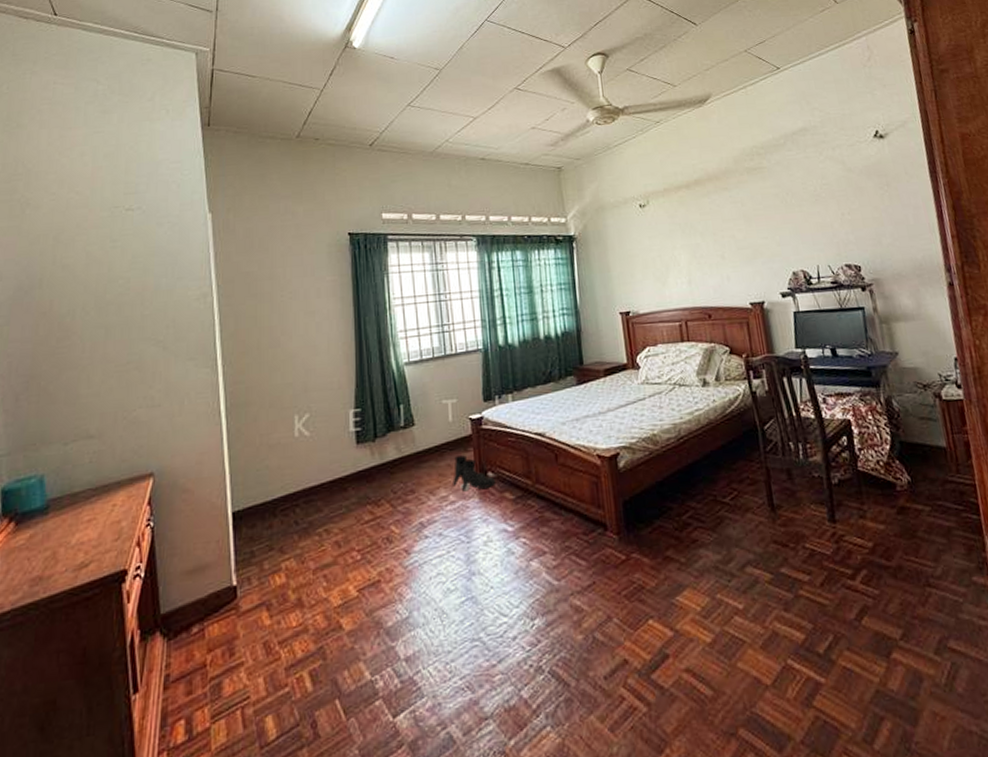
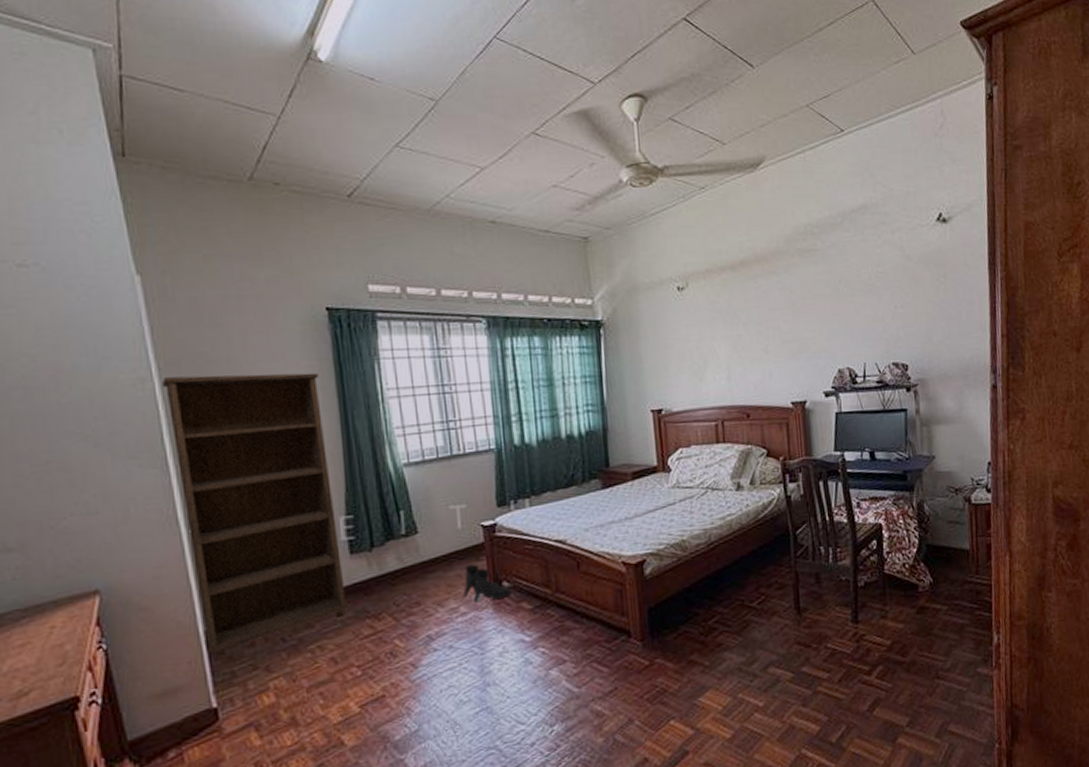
bookcase: none [218,286,354,536] -> present [161,372,351,656]

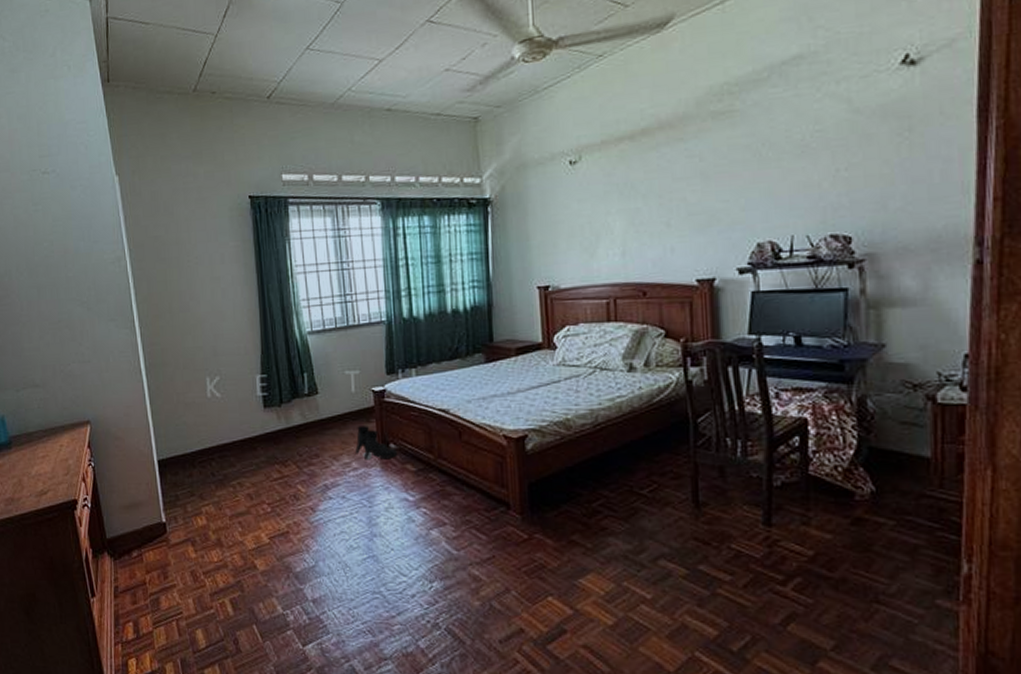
bookcase: present [161,372,351,656] -> none [131,252,263,481]

